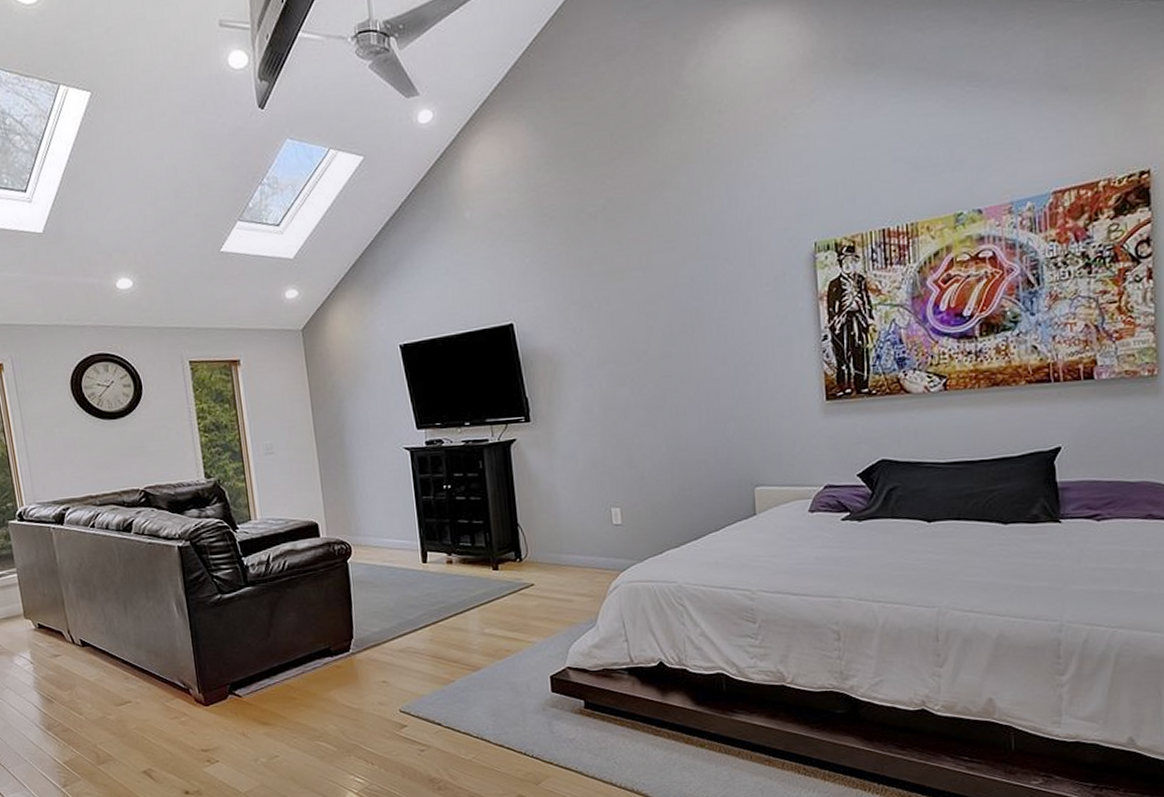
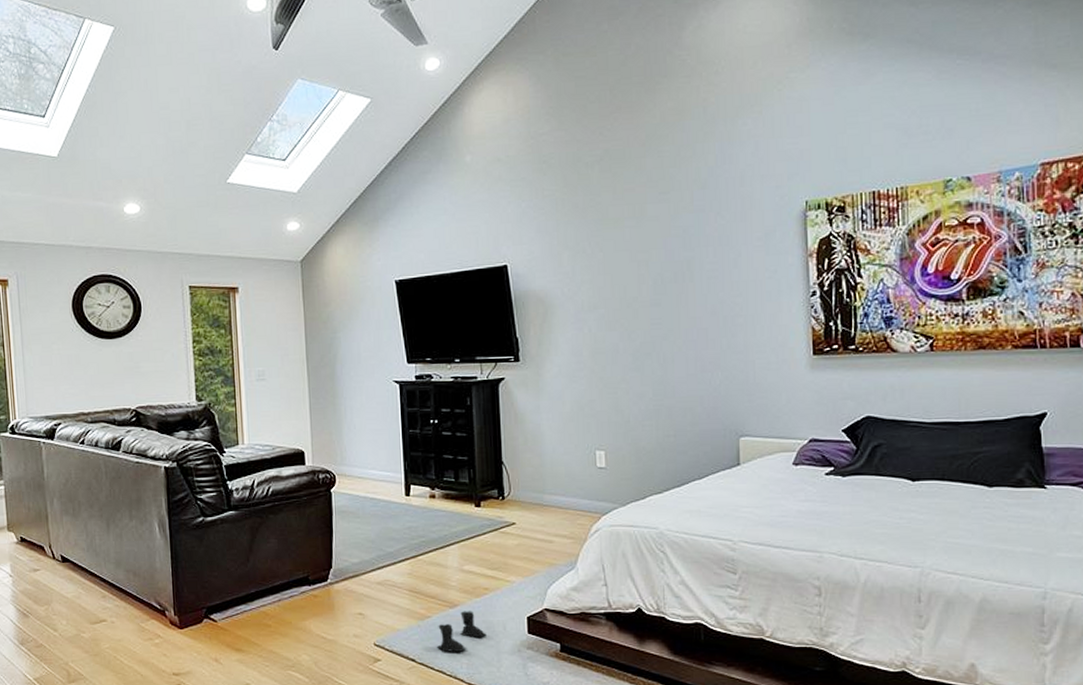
boots: none [462,673,511,715] -> present [437,611,487,652]

